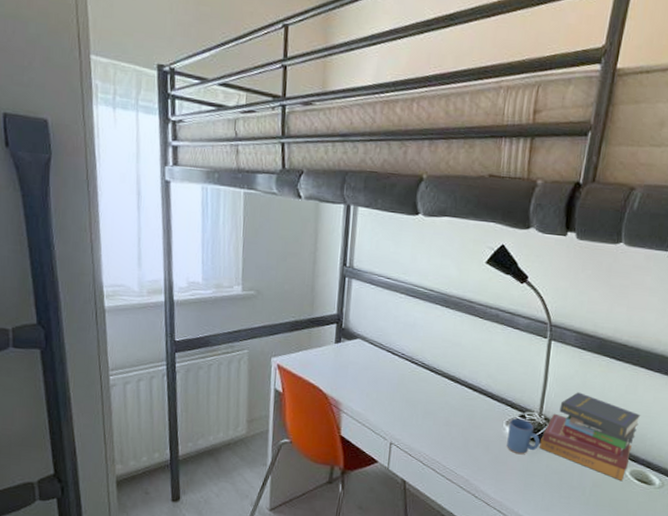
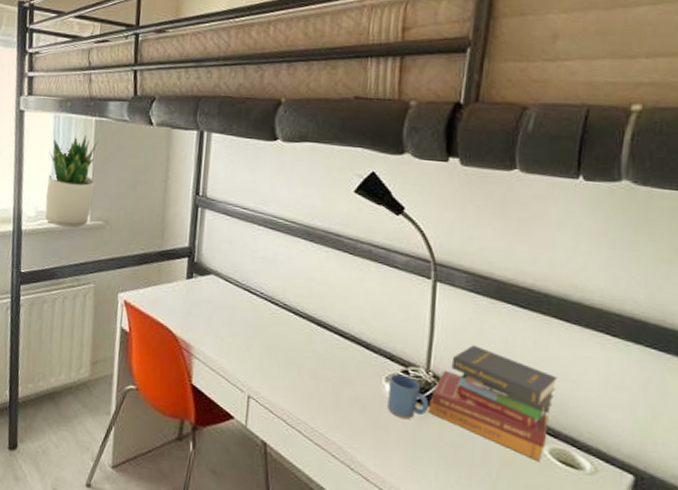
planter: none [196,207,248,298] -> present [45,135,99,228]

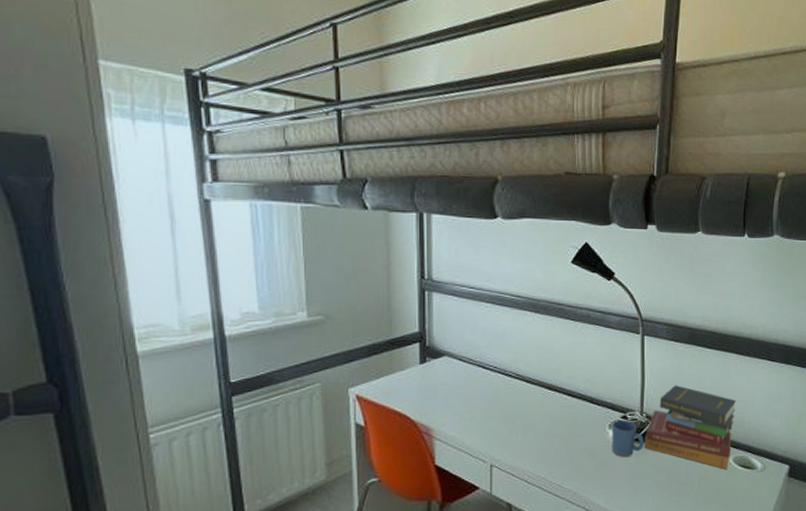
planter: present [45,135,99,228] -> none [248,224,309,327]

